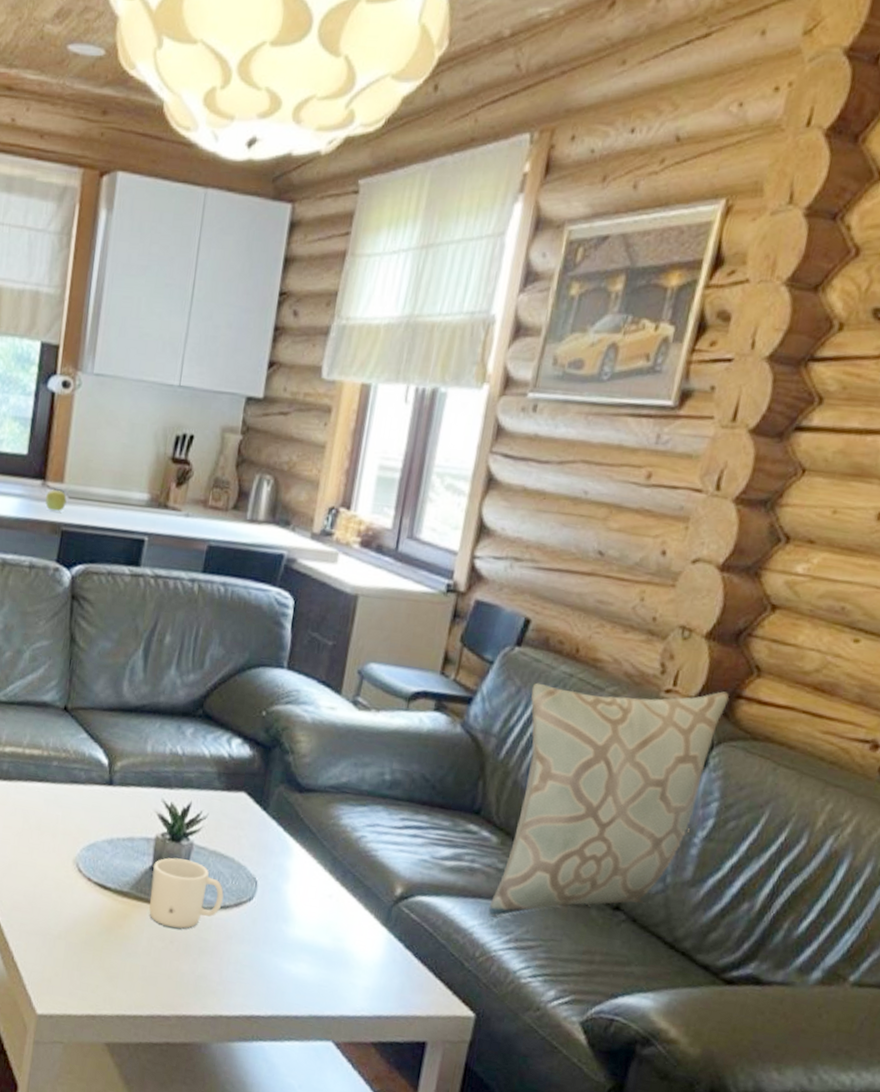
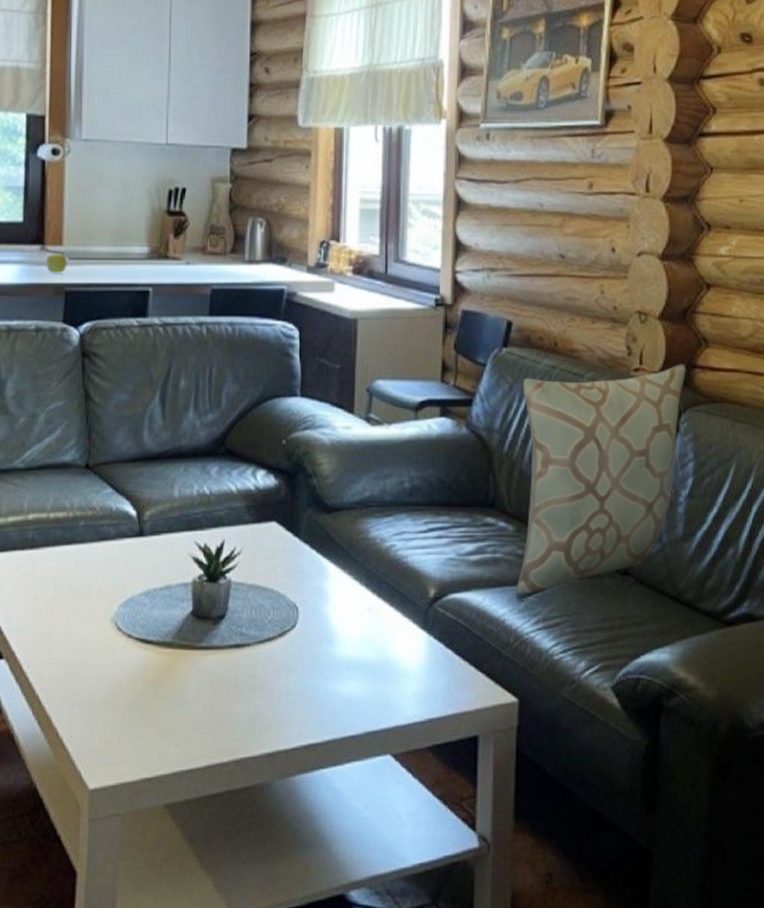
mug: present [149,857,224,929] -> none [193,598,267,670]

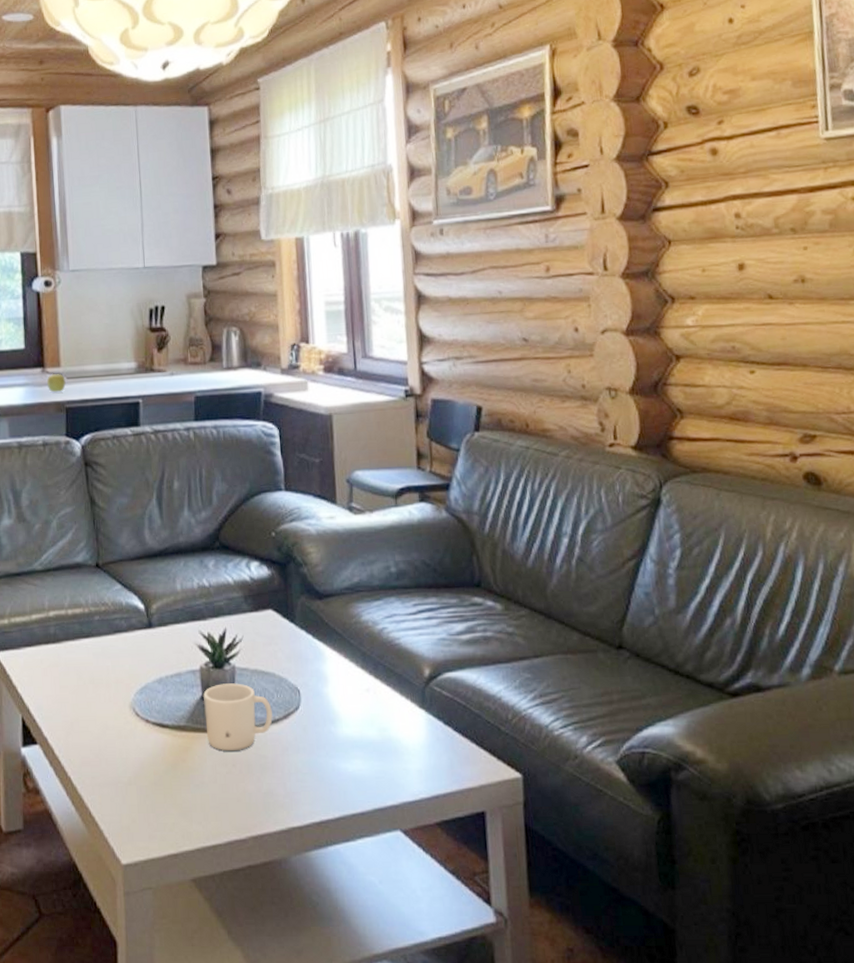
mug: none [193,598,267,670] -> present [203,683,273,752]
pillow: present [515,364,687,600] -> none [497,436,664,677]

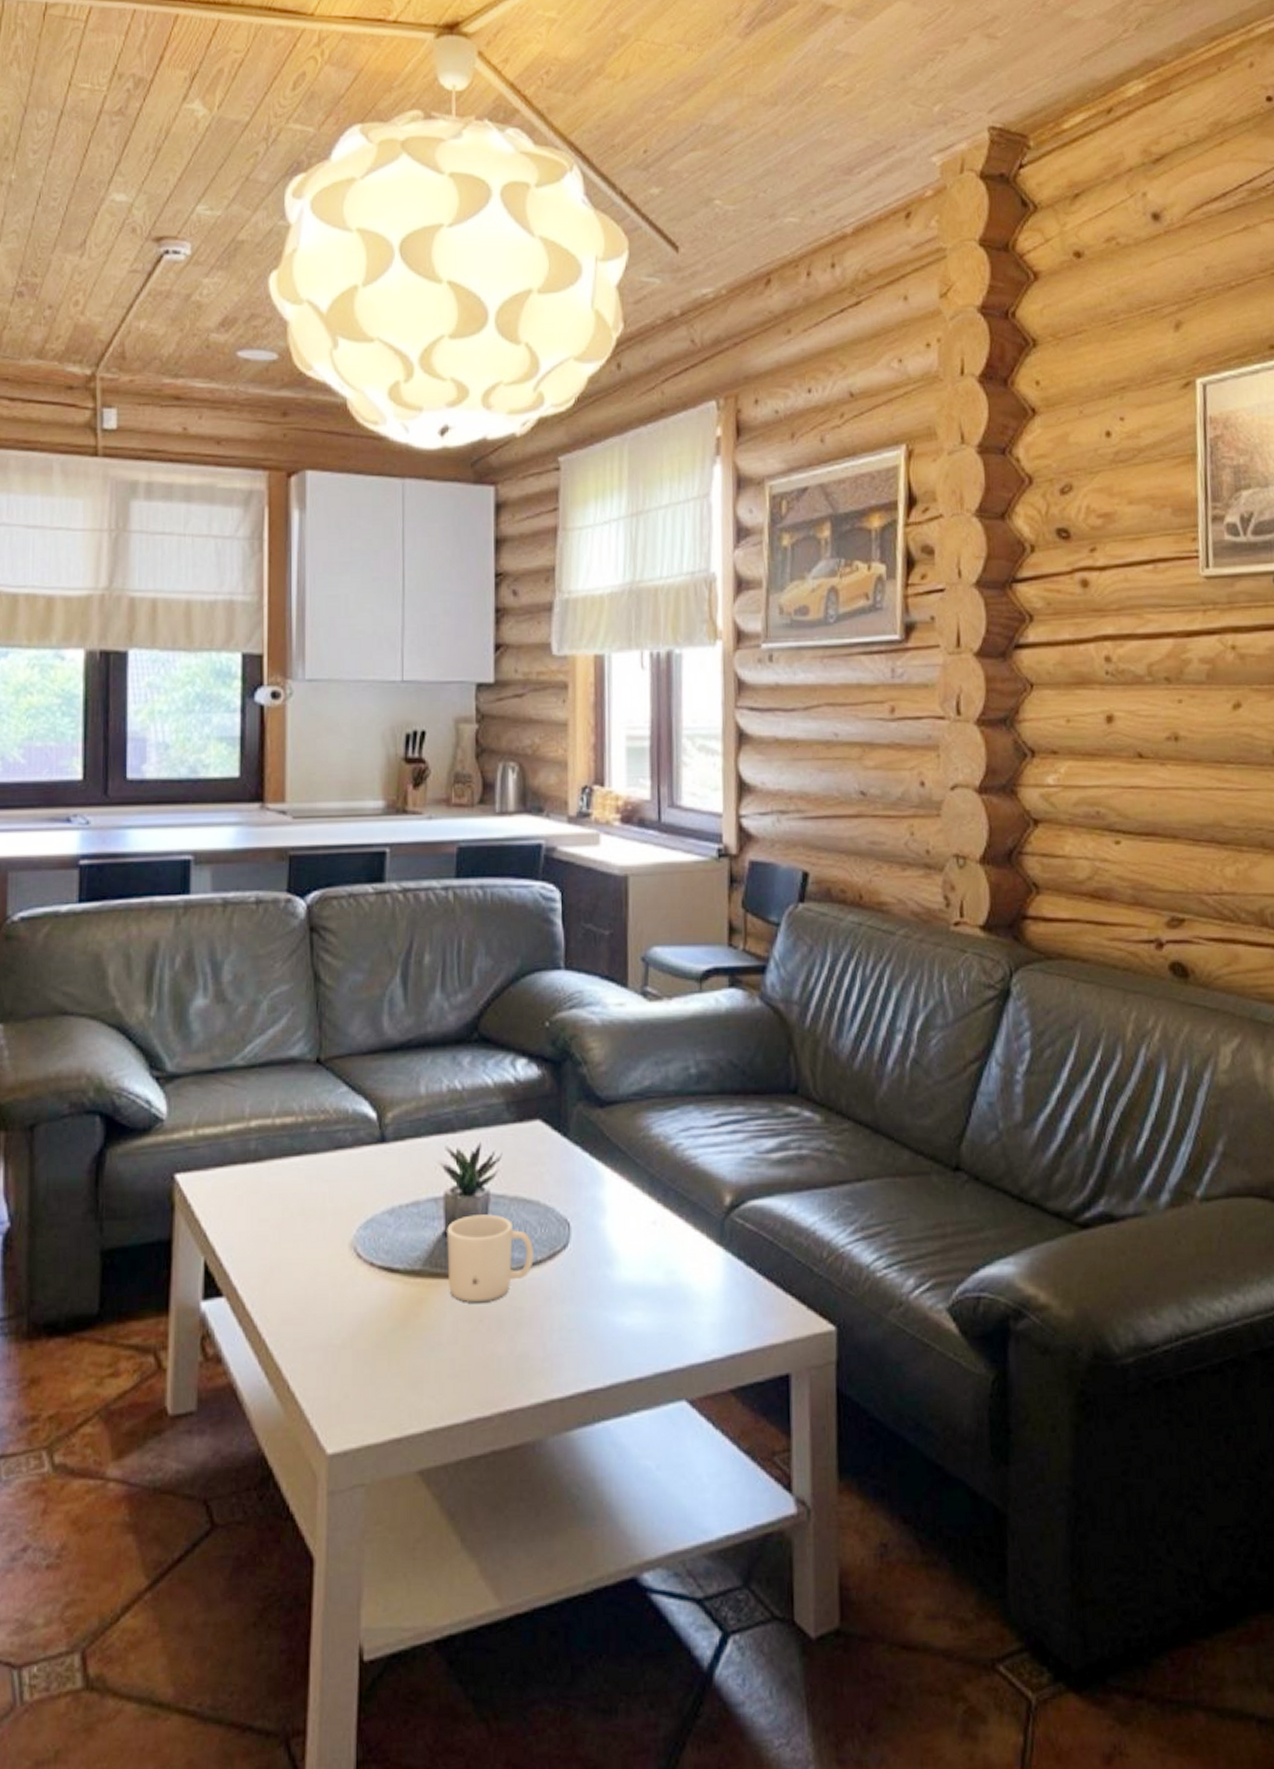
fruit: present [46,372,66,393] -> none [265,809,291,836]

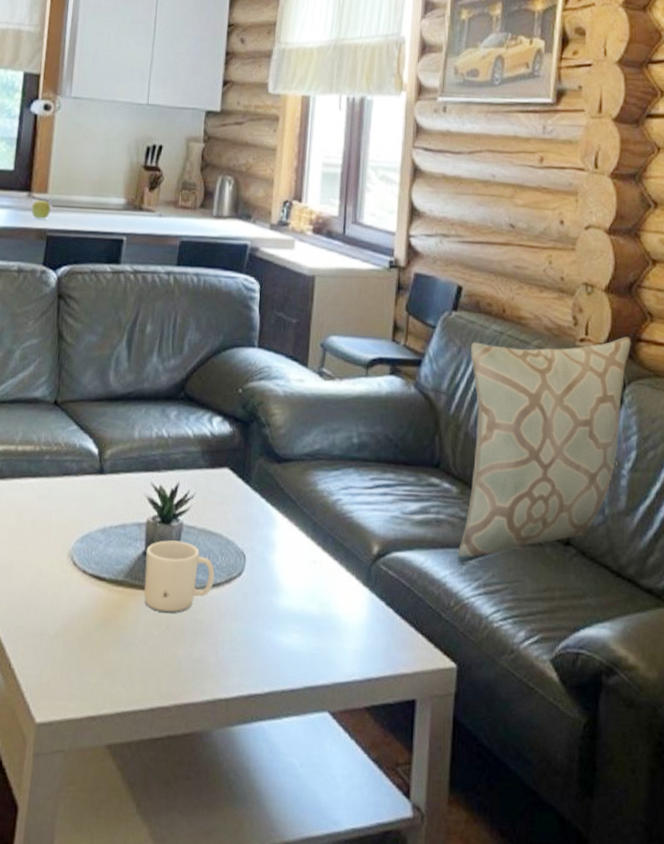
fruit: none [265,809,291,836] -> present [31,198,51,219]
pillow: none [823,915,1016,1205] -> present [457,337,632,563]

